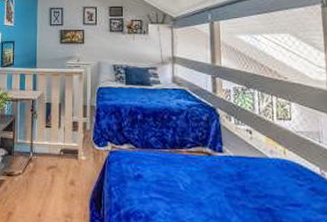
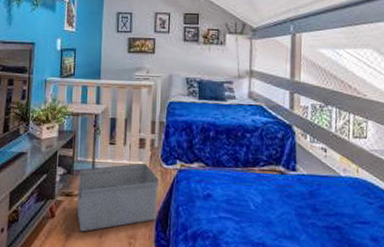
storage bin: none [17,144,93,210] -> present [77,163,160,232]

